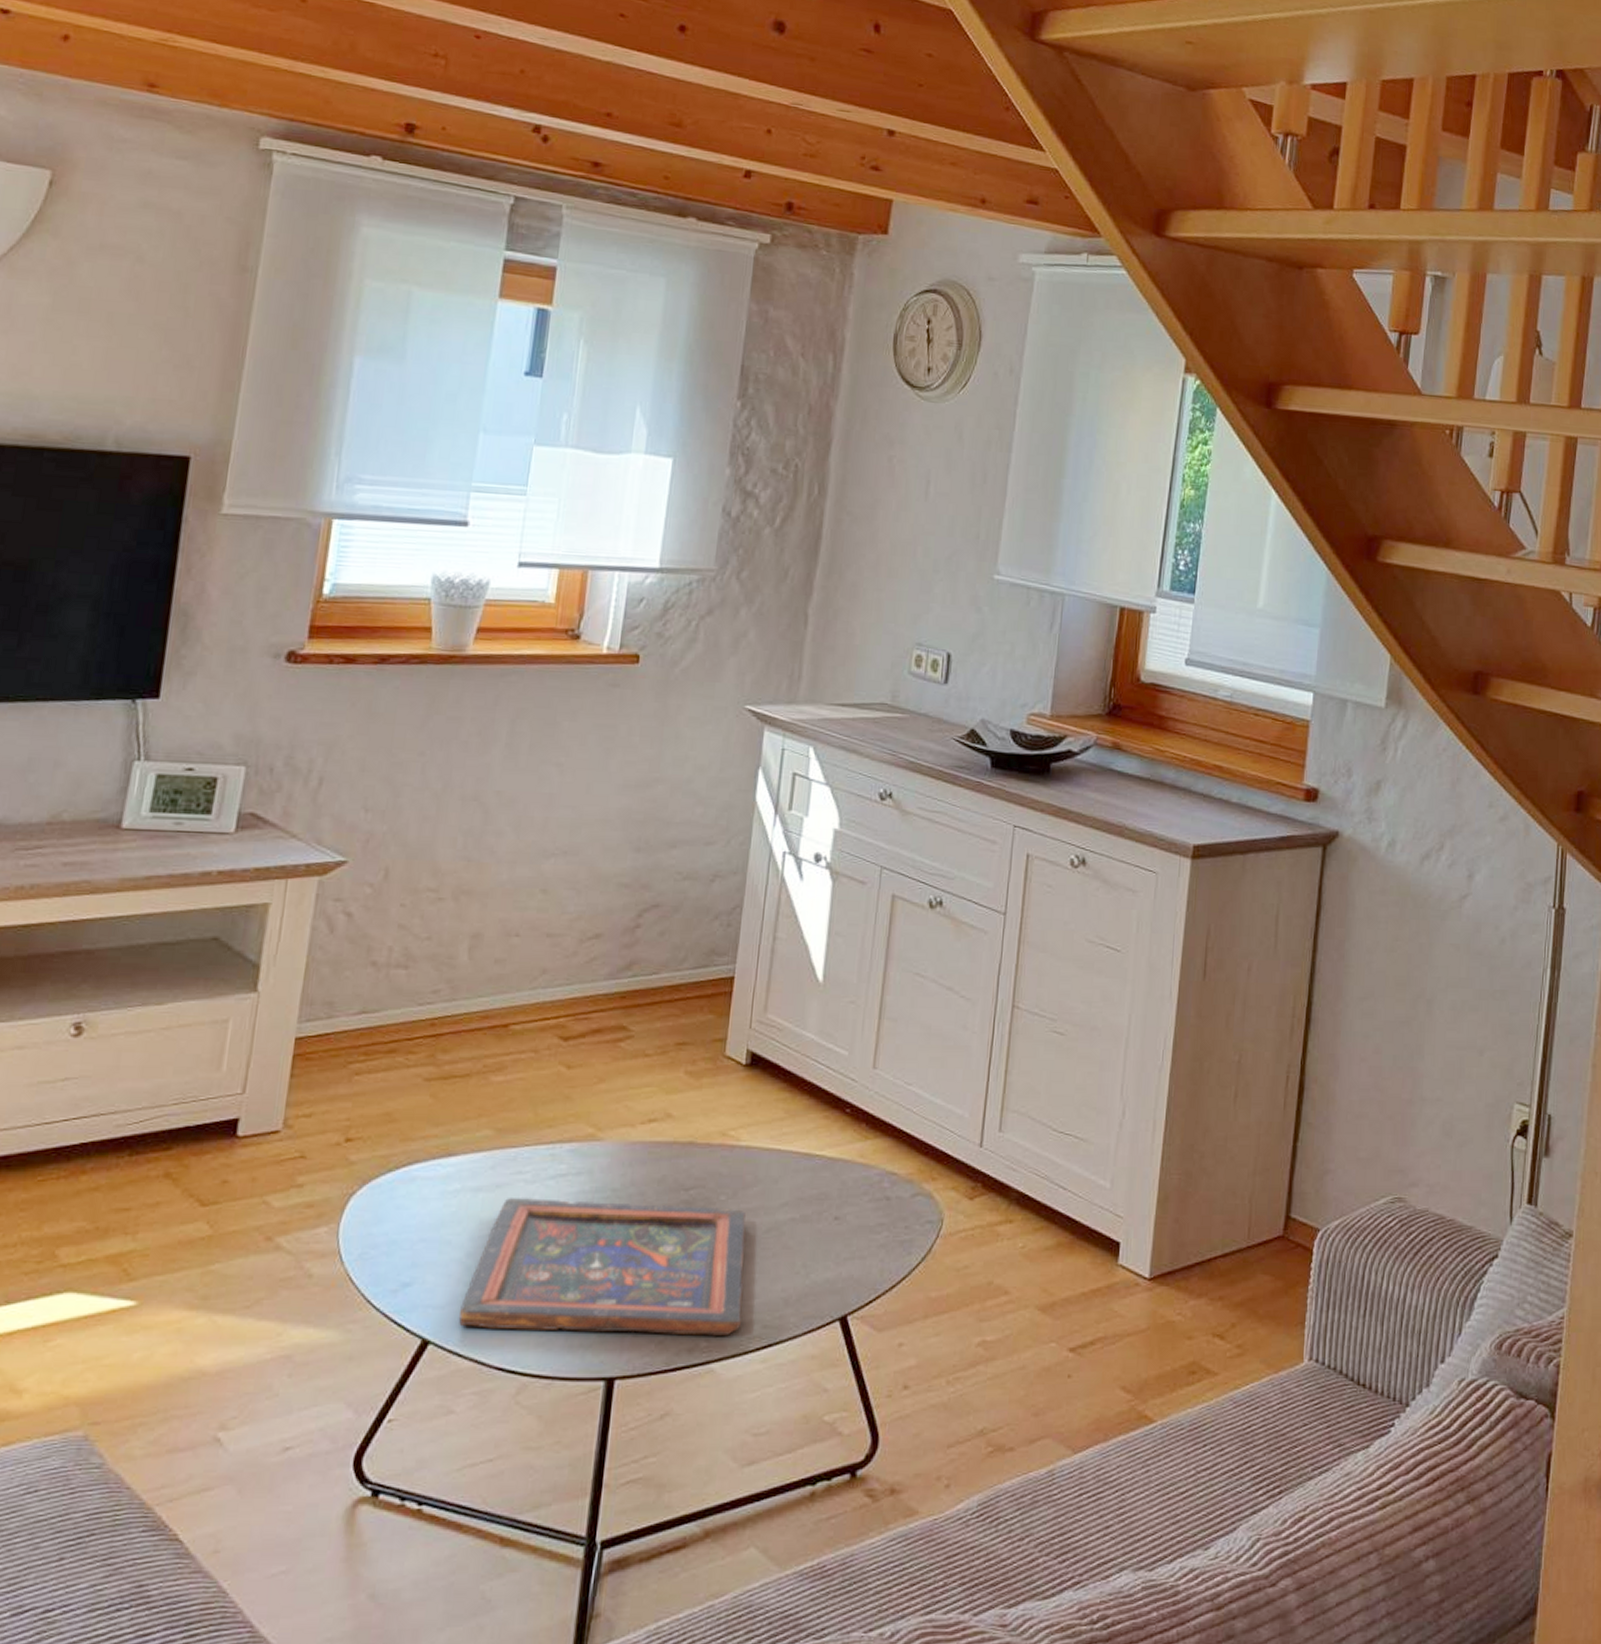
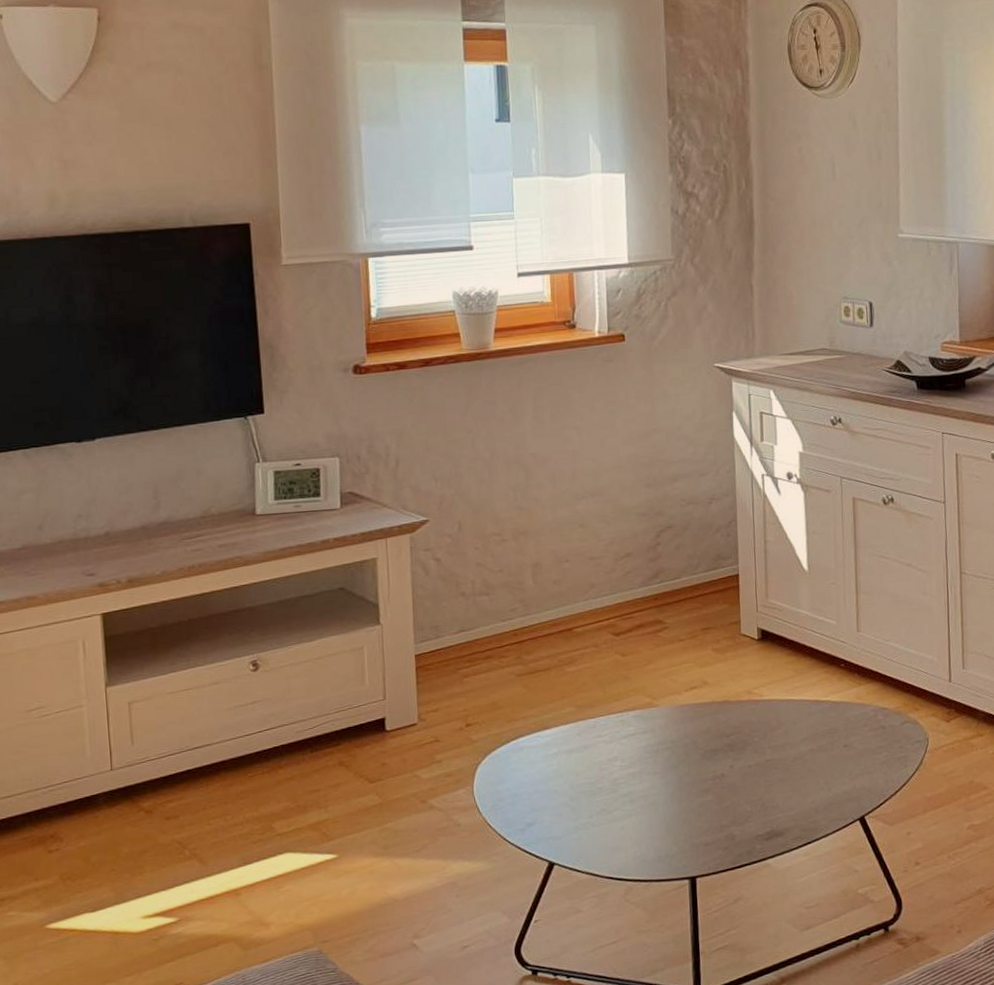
painted panel: present [459,1198,746,1336] -> none [573,746,784,851]

